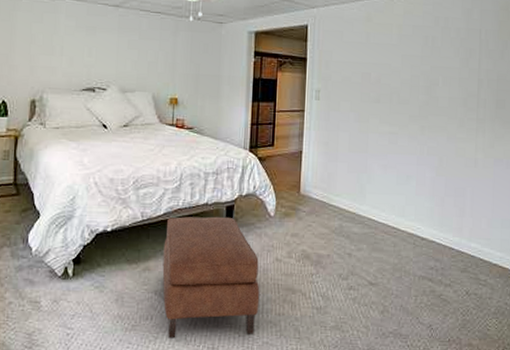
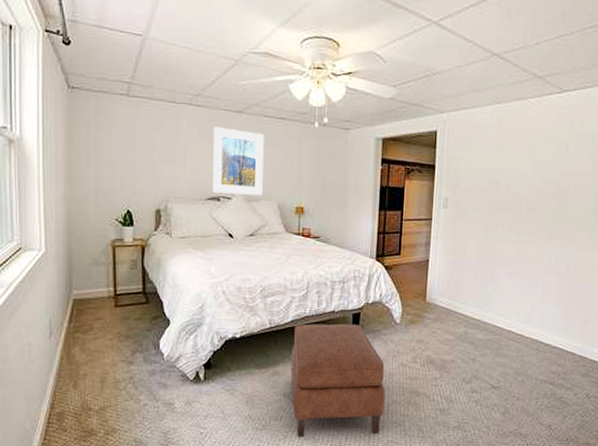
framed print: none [88,20,140,86] -> present [213,127,264,195]

